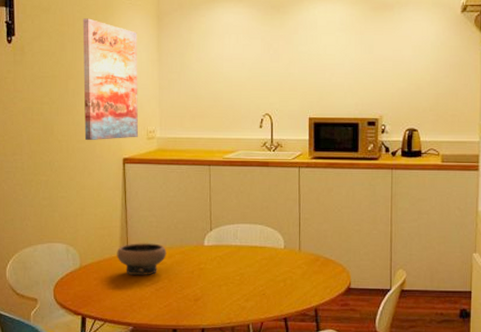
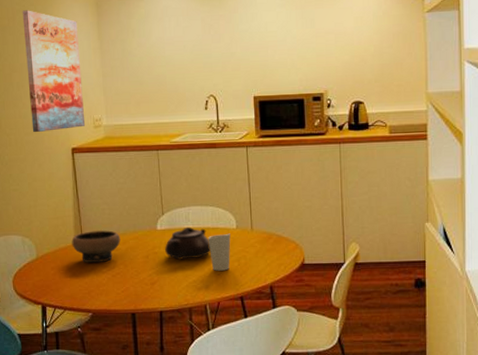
teapot: none [211,244,257,277] -> present [165,226,211,260]
cup: none [255,253,278,291] -> present [208,233,231,271]

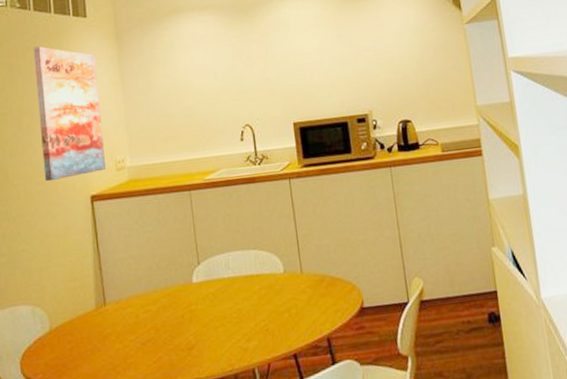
bowl: present [71,230,121,263] -> none [92,288,151,331]
teapot: present [165,226,211,260] -> none [203,276,256,317]
cup: present [208,233,231,271] -> none [252,279,279,326]

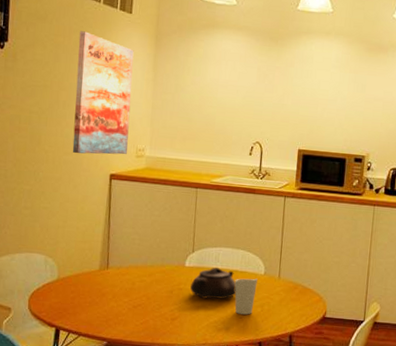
teapot: none [203,276,256,317] -> present [190,267,237,299]
cup: none [252,279,279,326] -> present [234,278,258,315]

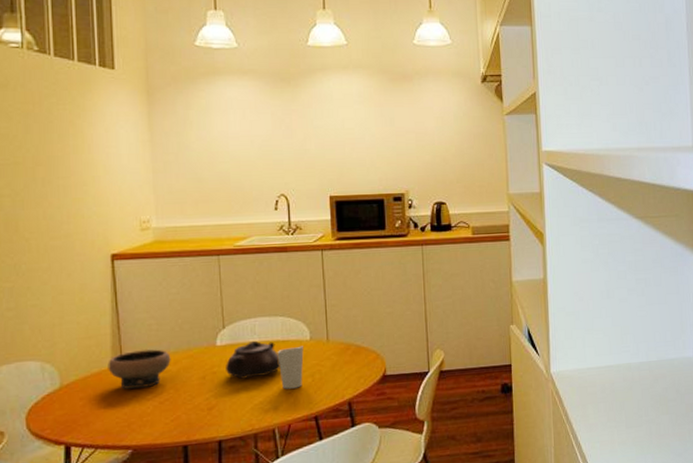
wall art: present [72,31,134,155] -> none [52,95,130,237]
bowl: none [96,259,147,292] -> present [108,349,171,390]

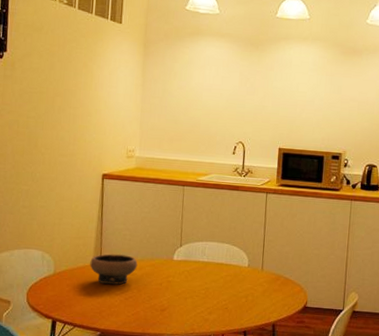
teapot: present [226,340,280,379] -> none [178,260,222,291]
cup: present [277,345,304,389] -> none [220,270,242,305]

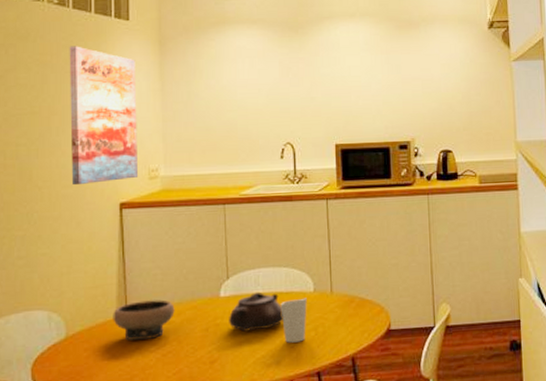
wall art: none [67,40,124,156] -> present [69,46,139,186]
teapot: none [178,260,222,291] -> present [229,292,283,332]
cup: none [220,270,242,305] -> present [280,297,307,343]

